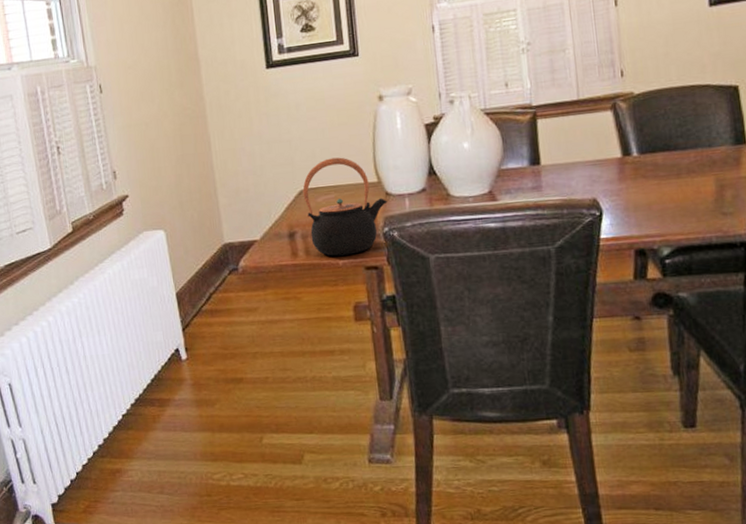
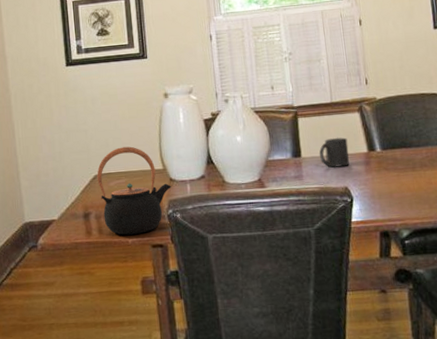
mug: none [562,140,599,176] -> present [319,137,349,168]

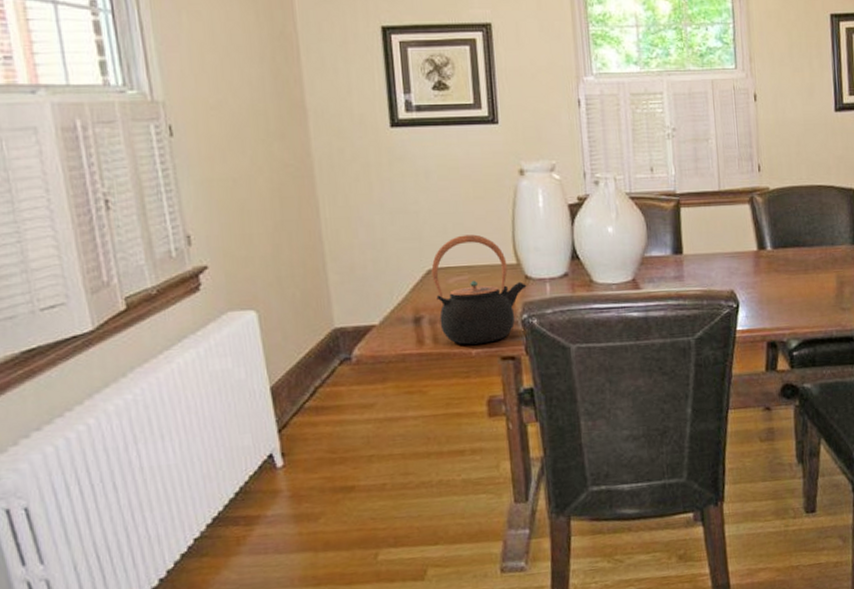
mug: present [319,137,349,168] -> none [703,232,737,267]

